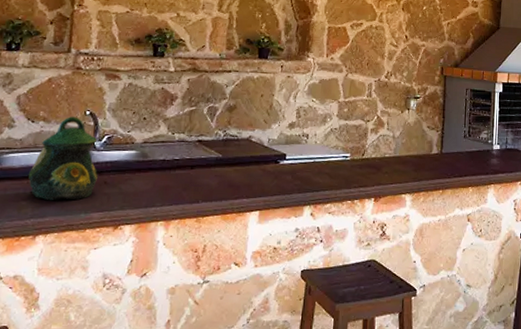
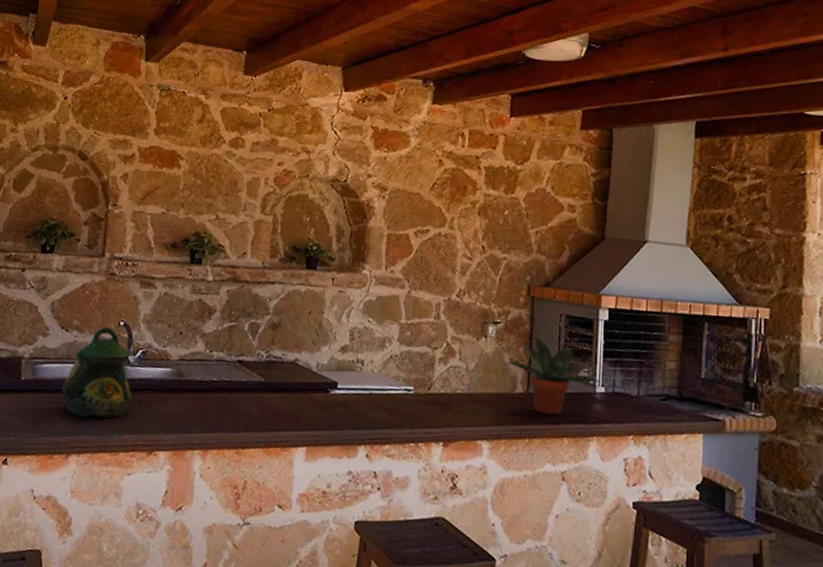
potted plant: none [425,108,496,170] -> present [506,337,600,415]

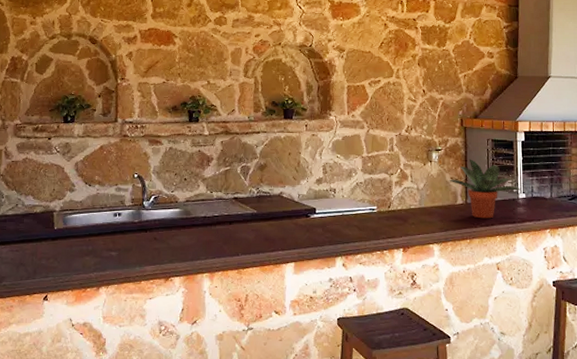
ceramic pitcher: present [62,327,133,419] -> none [90,180,149,256]

